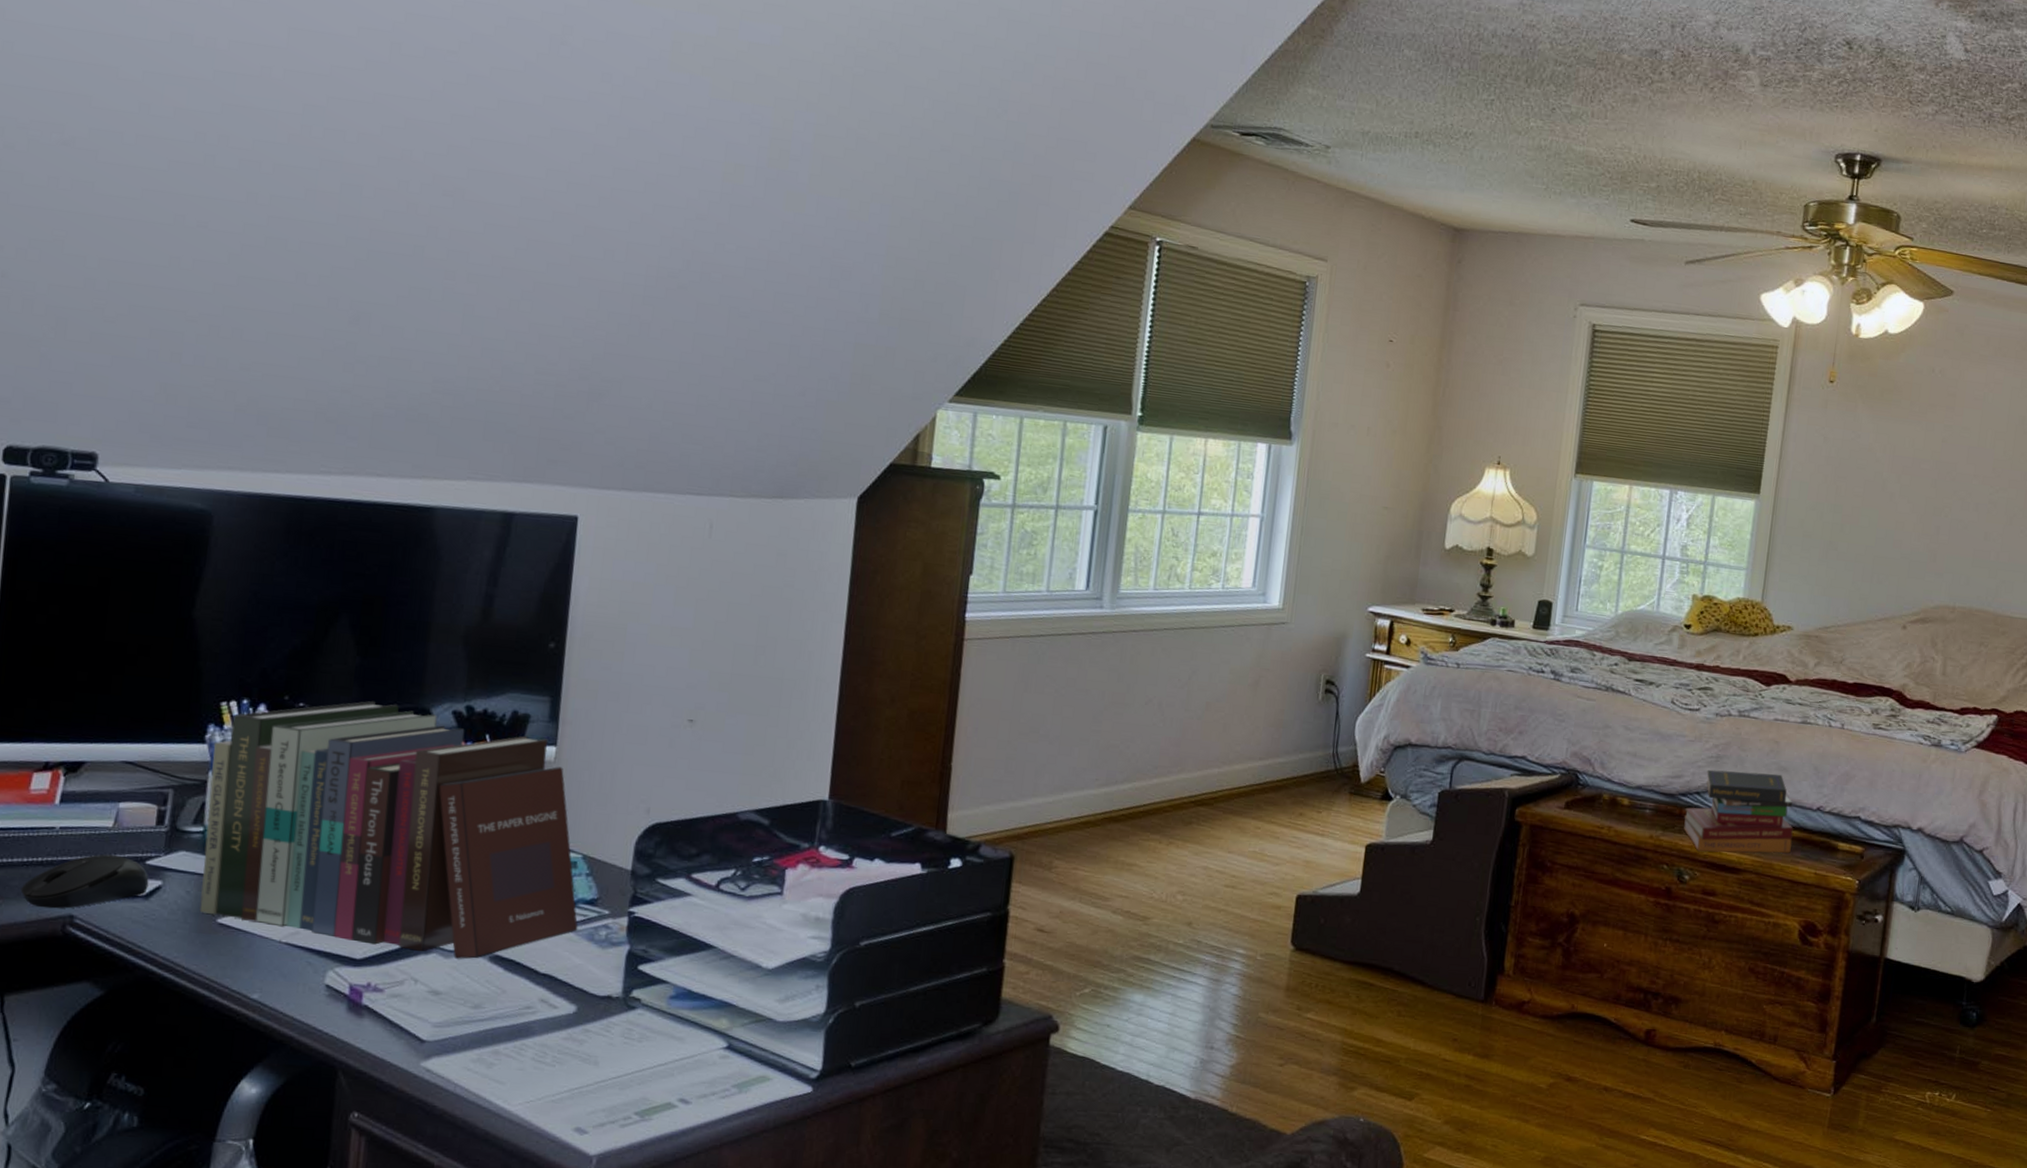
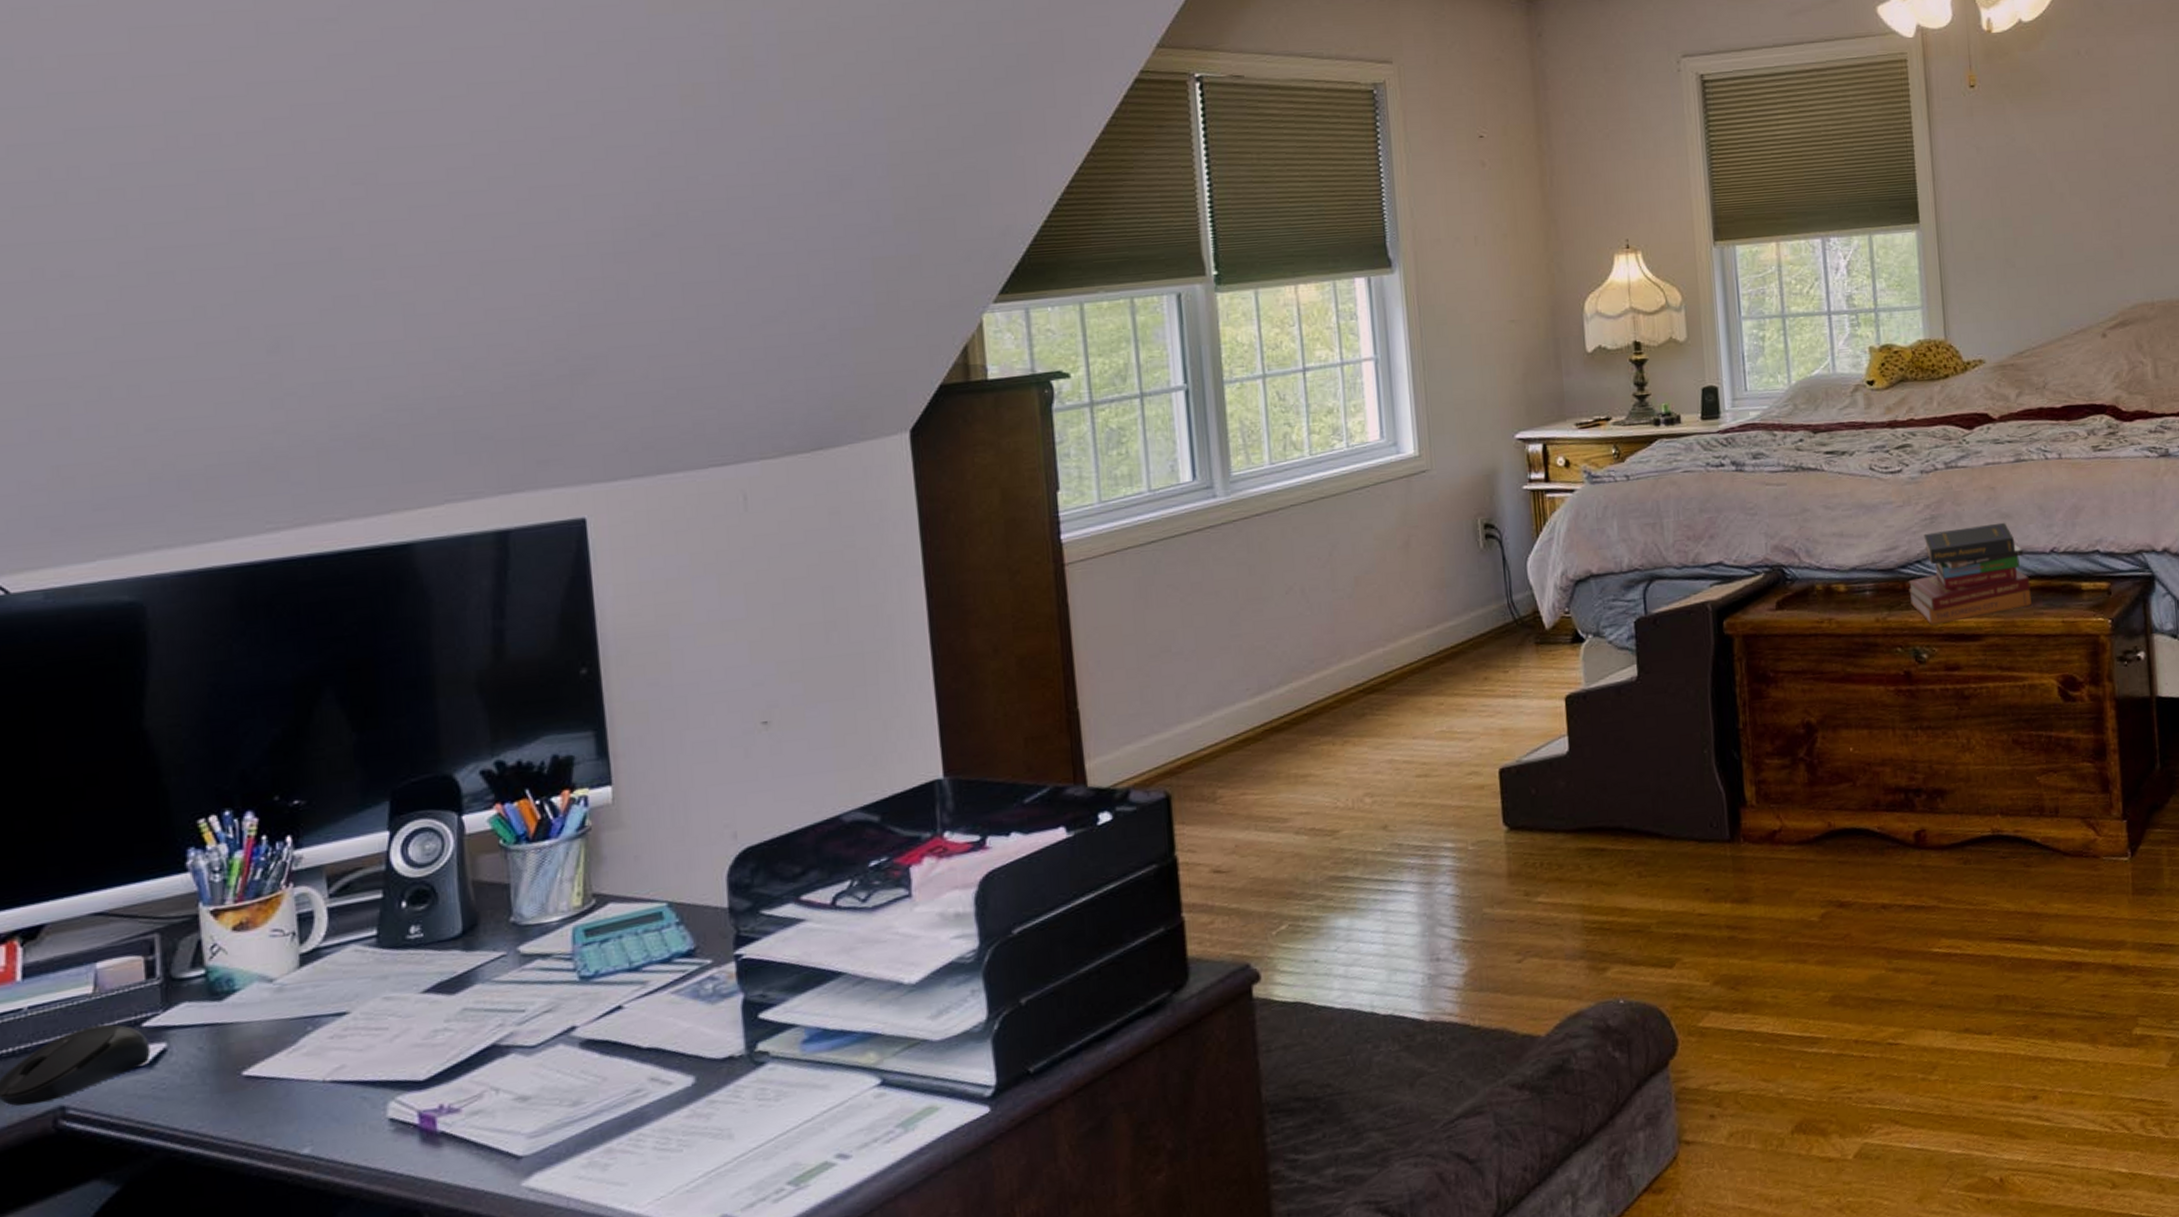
books: present [199,700,578,959] -> none [198,777,679,1069]

